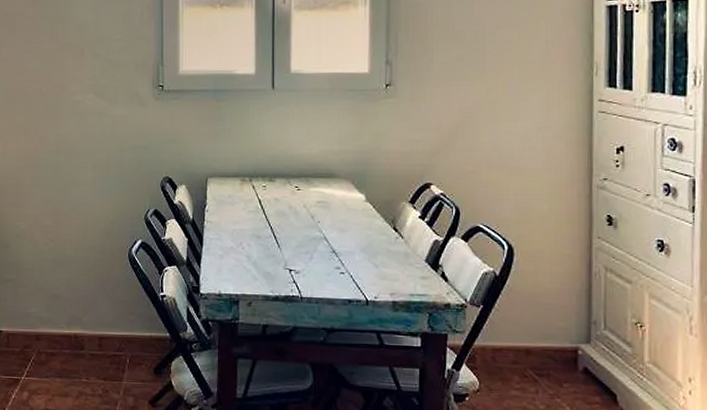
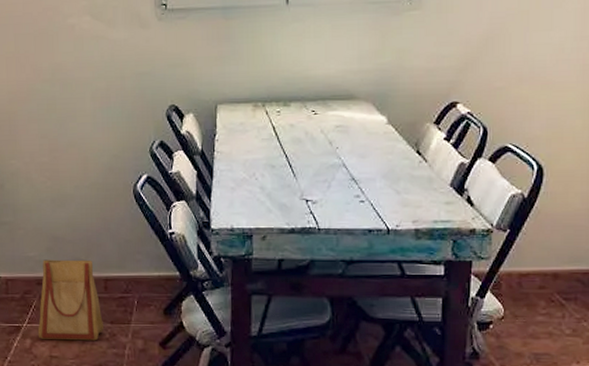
shopping bag: none [35,316,97,396] -> present [37,259,103,341]

